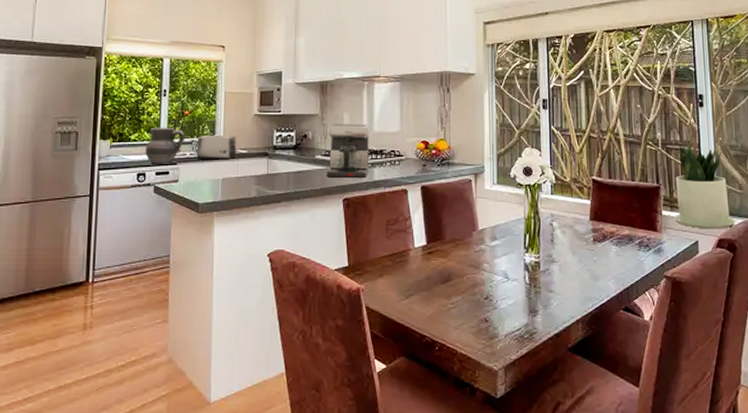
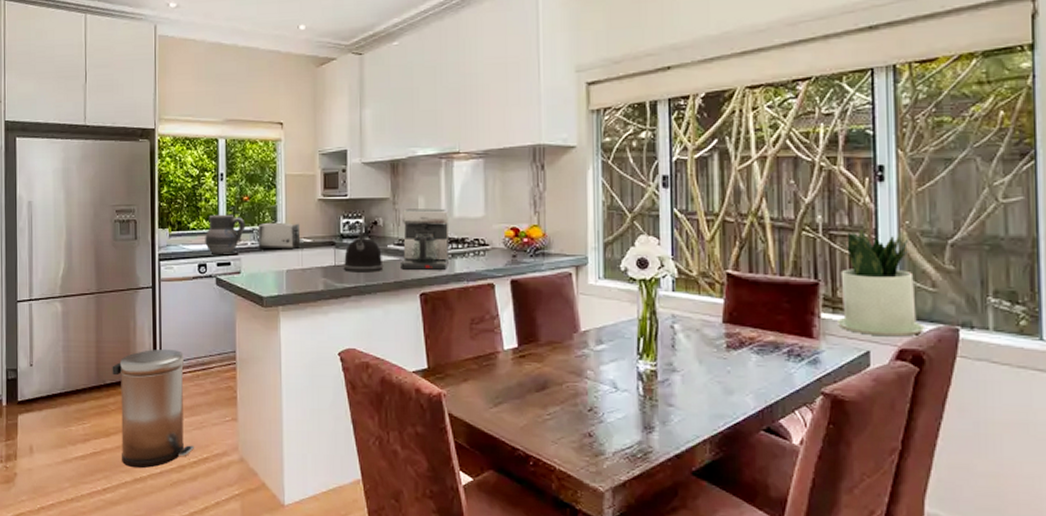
pedal bin: none [42,255,123,376] -> present [112,348,194,468]
kettle: none [275,135,311,180] -> present [343,222,384,273]

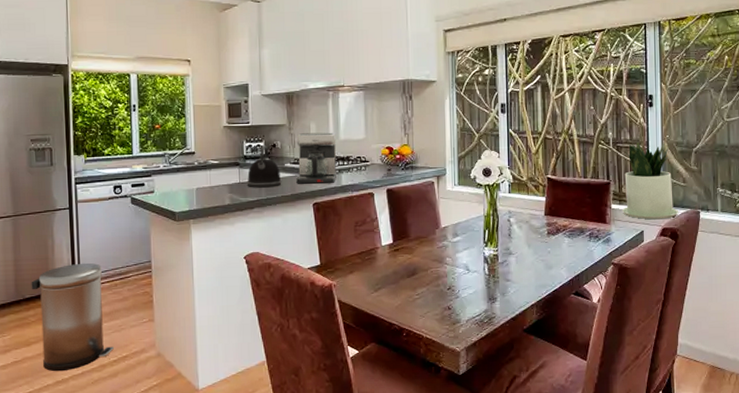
ceramic jug: present [205,214,245,254] -> none [119,141,158,177]
toaster: present [257,222,301,250] -> none [169,147,208,172]

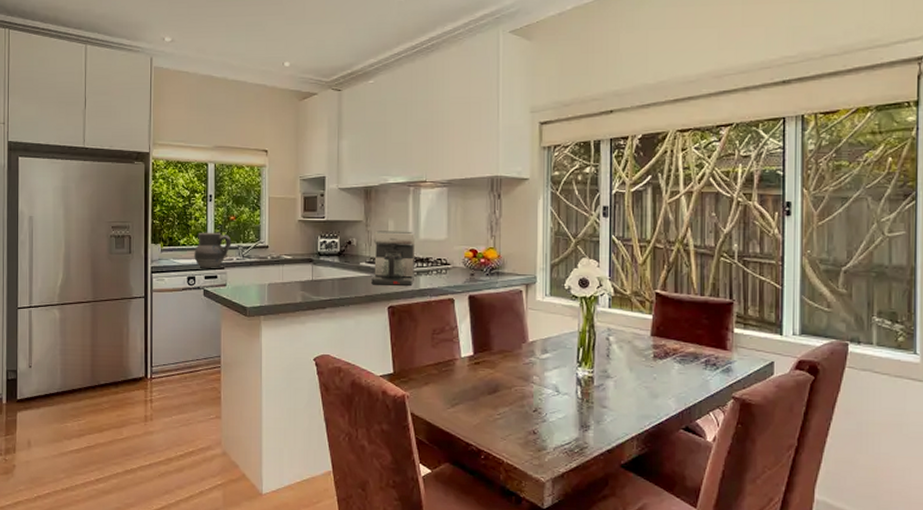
pedal bin: present [31,262,114,372] -> none [106,353,181,461]
ceramic jug: none [119,141,158,177] -> present [194,232,232,268]
kettle: present [246,145,282,188] -> none [319,242,356,287]
planter: present [621,142,679,220] -> none [746,257,821,350]

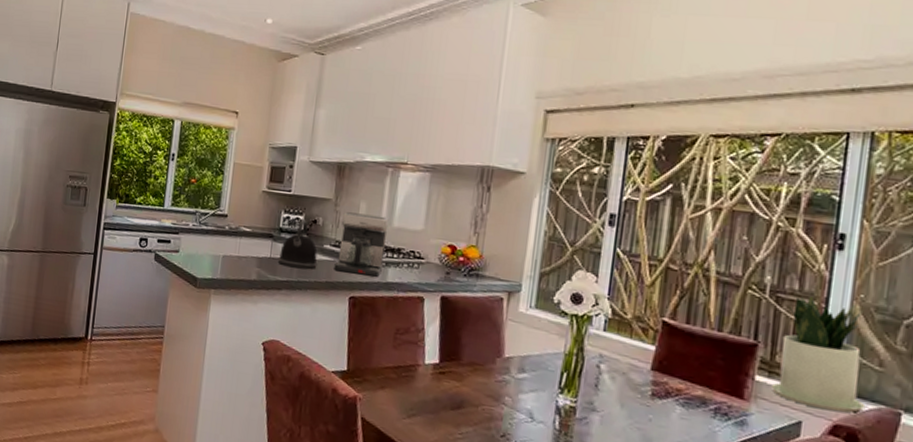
ceramic jug: present [194,232,232,268] -> none [149,192,190,233]
kettle: none [319,242,356,287] -> present [278,219,318,270]
planter: none [746,257,821,350] -> present [770,297,866,413]

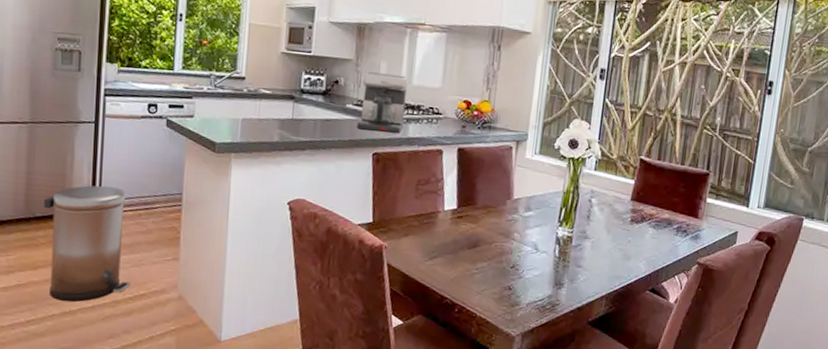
pedal bin: none [45,312,115,424] -> present [43,185,131,302]
kettle: present [278,219,318,270] -> none [300,80,341,130]
planter: present [770,297,866,413] -> none [717,133,783,222]

